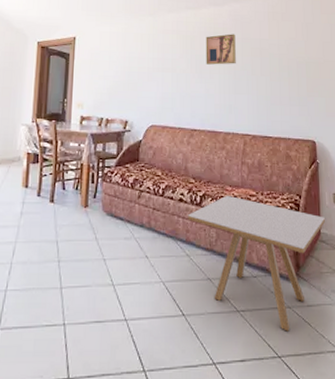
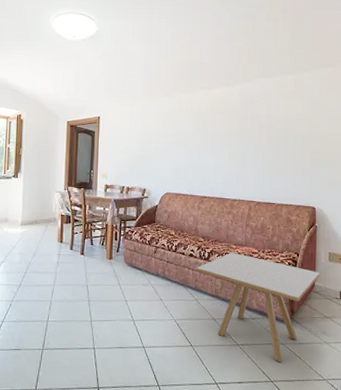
wall art: present [206,34,236,65] -> none [216,111,245,140]

